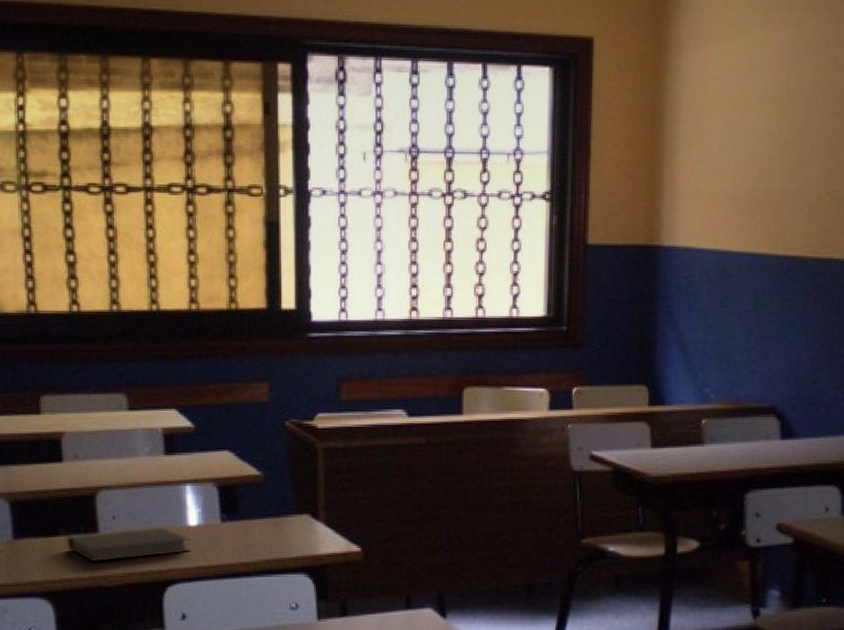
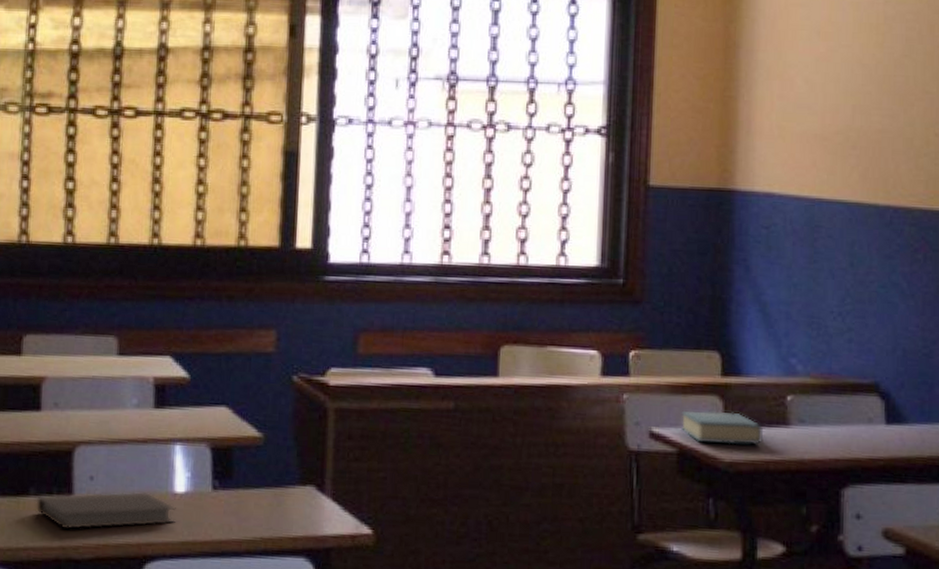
book: none [615,435,682,462] -> present [680,410,763,445]

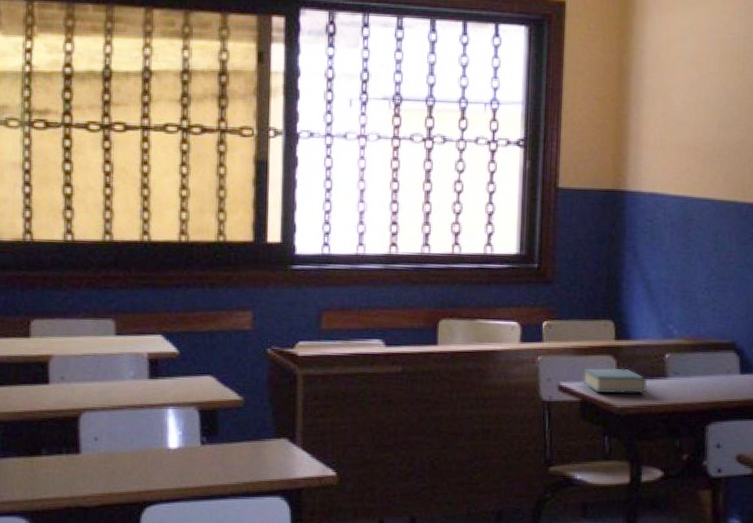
notebook: present [35,491,176,530] -> none [47,448,170,483]

